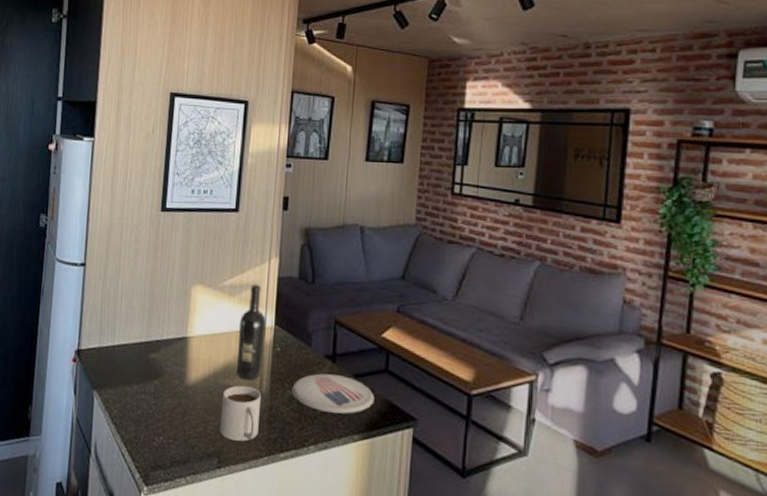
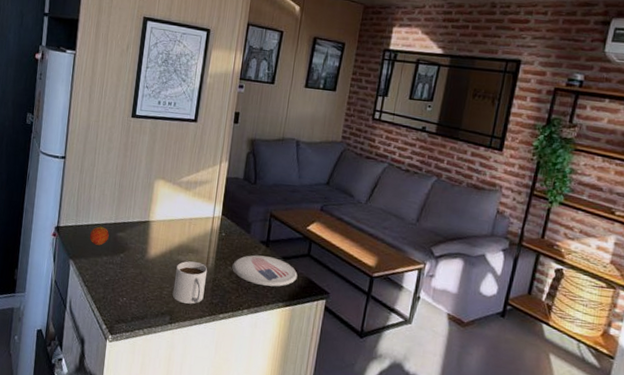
fruit: none [116,344,139,371] -> present [89,224,109,246]
wine bottle: present [237,284,266,380] -> none [189,182,215,258]

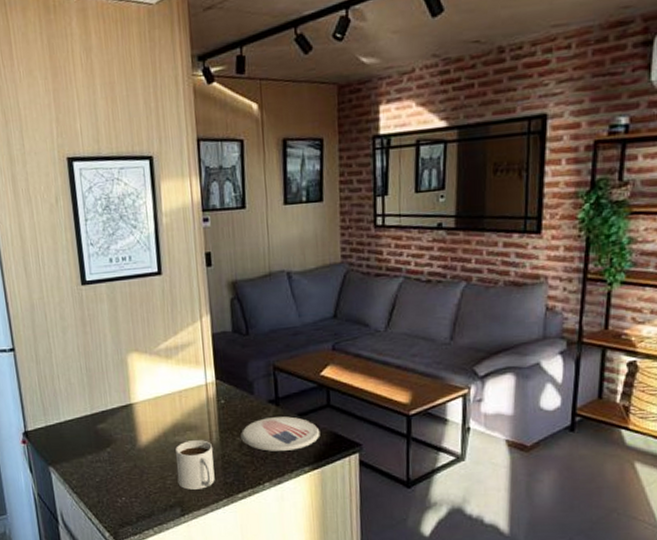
fruit: present [89,224,109,246] -> none [65,419,88,444]

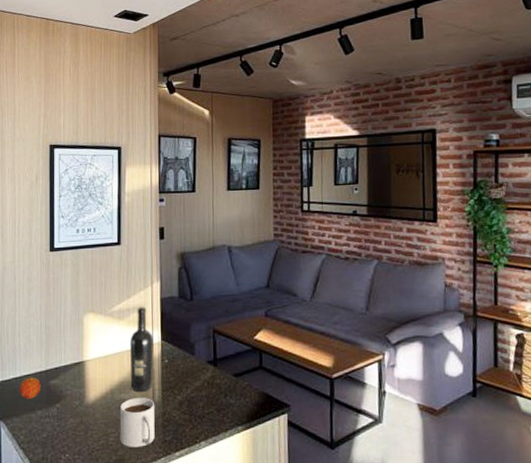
fruit: none [65,419,88,444] -> present [19,375,41,399]
wine bottle: none [180,343,210,434] -> present [129,307,154,392]
plate: present [241,416,320,452] -> none [181,377,253,411]

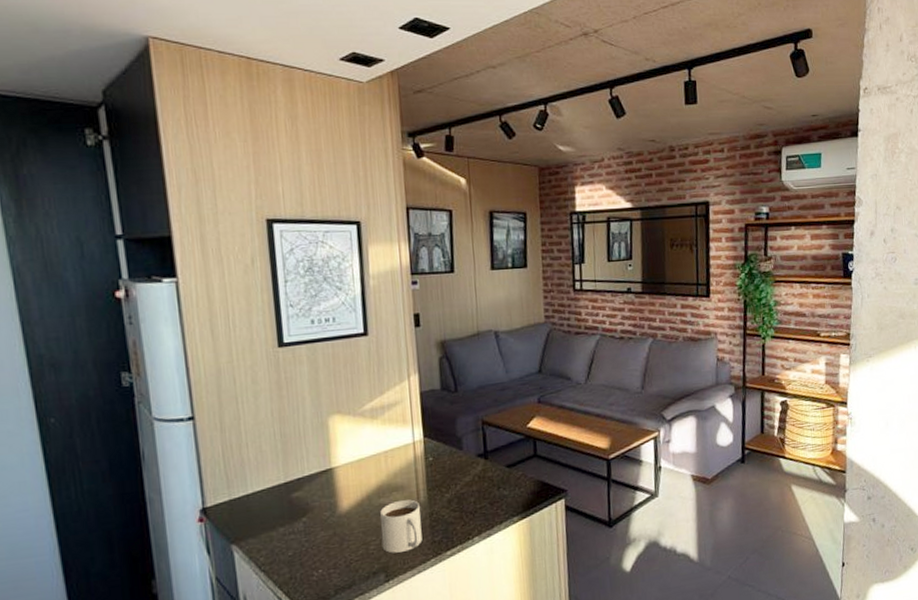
fruit: present [19,375,41,399] -> none [252,489,281,517]
wine bottle: present [129,307,154,392] -> none [386,403,417,495]

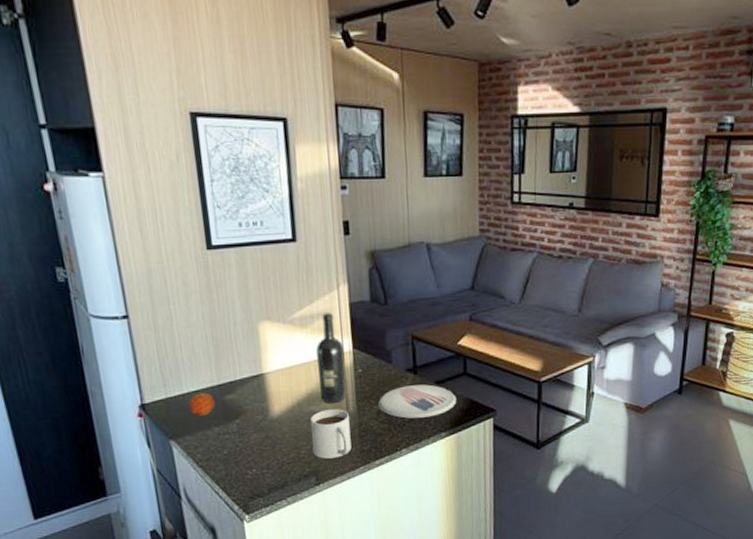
fruit: none [252,489,281,517] -> present [188,390,215,416]
wine bottle: none [386,403,417,495] -> present [315,313,346,403]
plate: none [449,468,528,505] -> present [378,384,457,419]

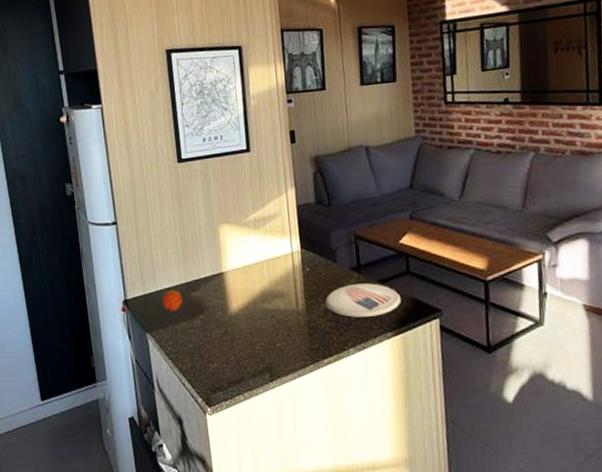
mug: present [310,409,352,459] -> none [264,307,302,356]
wine bottle: present [315,313,346,403] -> none [268,215,296,301]

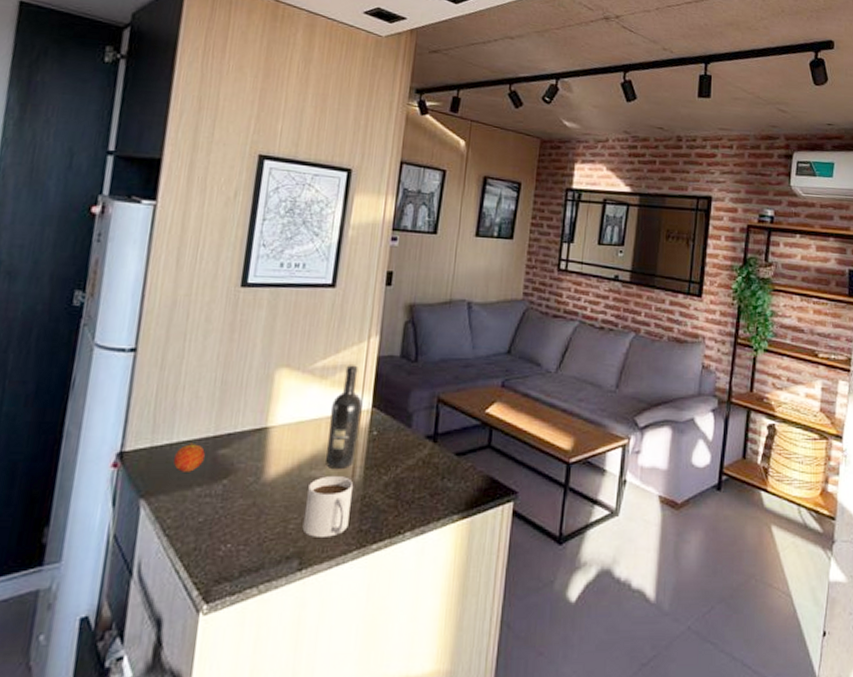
mug: none [264,307,302,356] -> present [302,476,354,537]
wine bottle: none [268,215,296,301] -> present [326,365,363,468]
plate: present [325,283,401,318] -> none [388,455,476,496]

